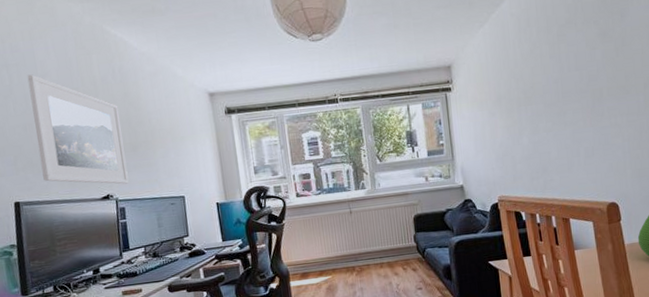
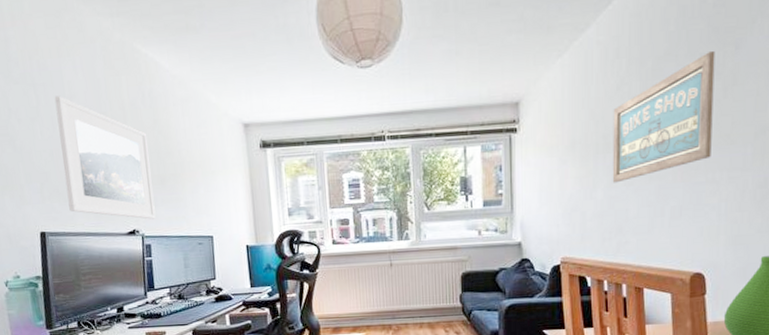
wall art: none [529,18,612,130] -> present [612,50,715,183]

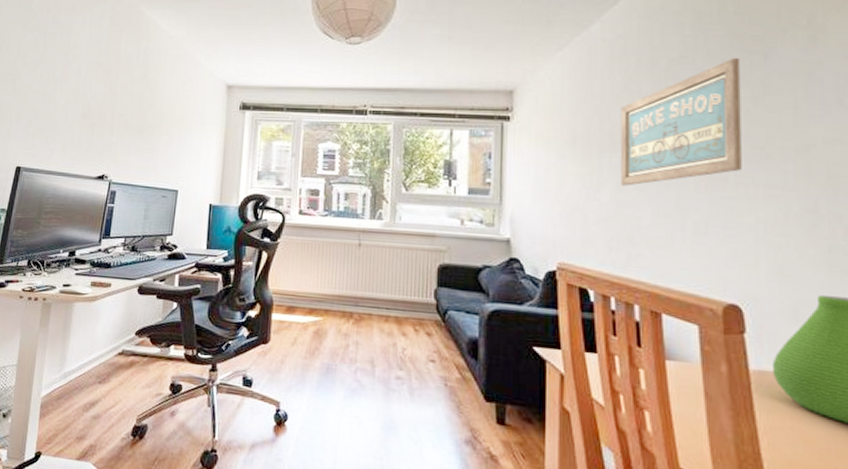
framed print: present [54,95,156,219] -> none [48,45,135,167]

